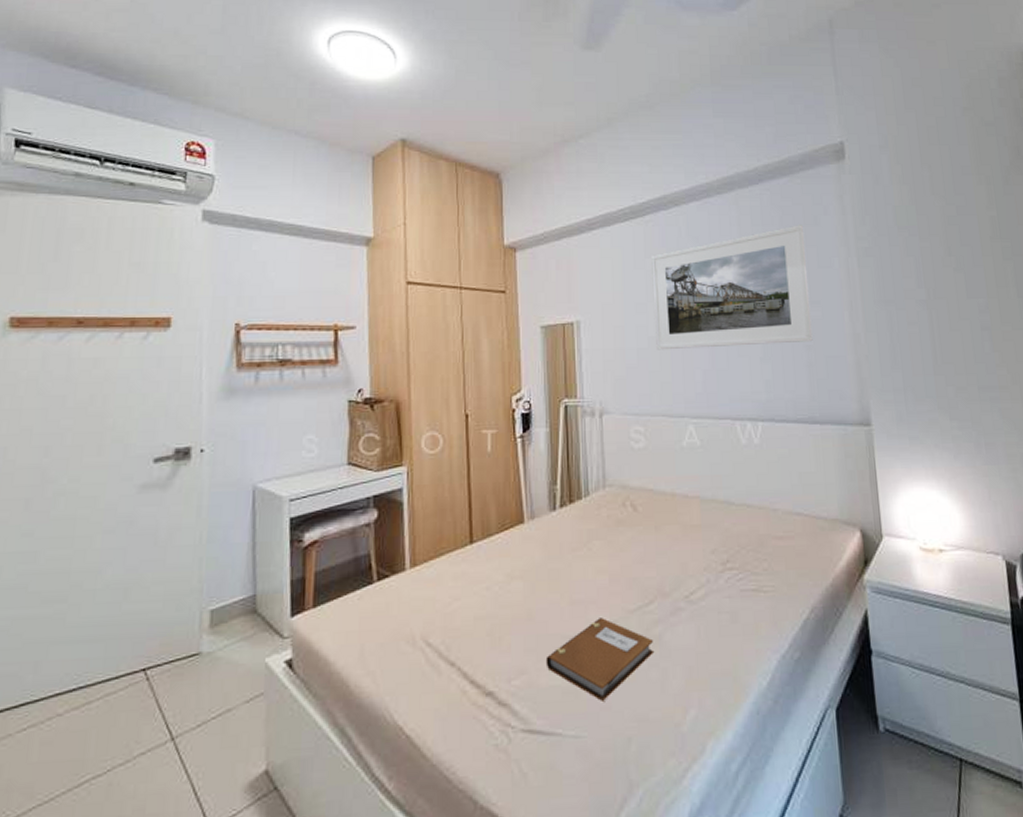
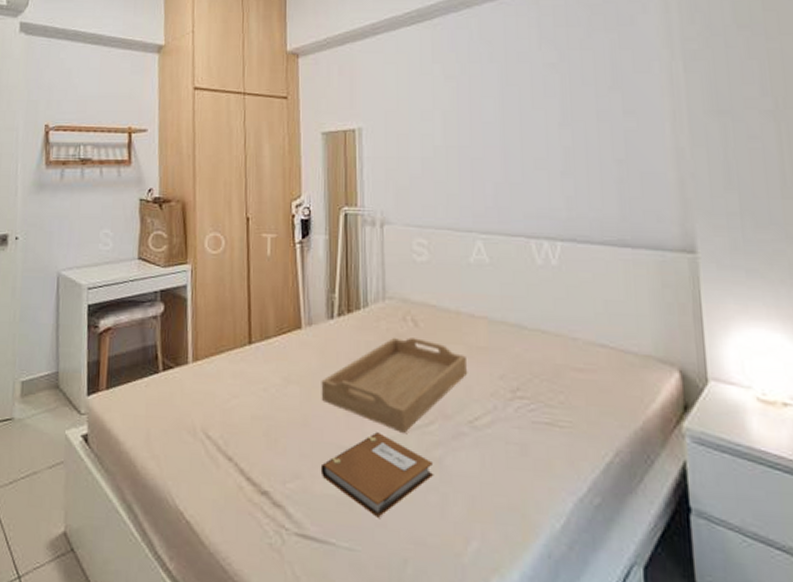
serving tray: none [545,522,682,617] -> present [321,337,467,434]
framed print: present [651,225,813,350] -> none [439,25,625,160]

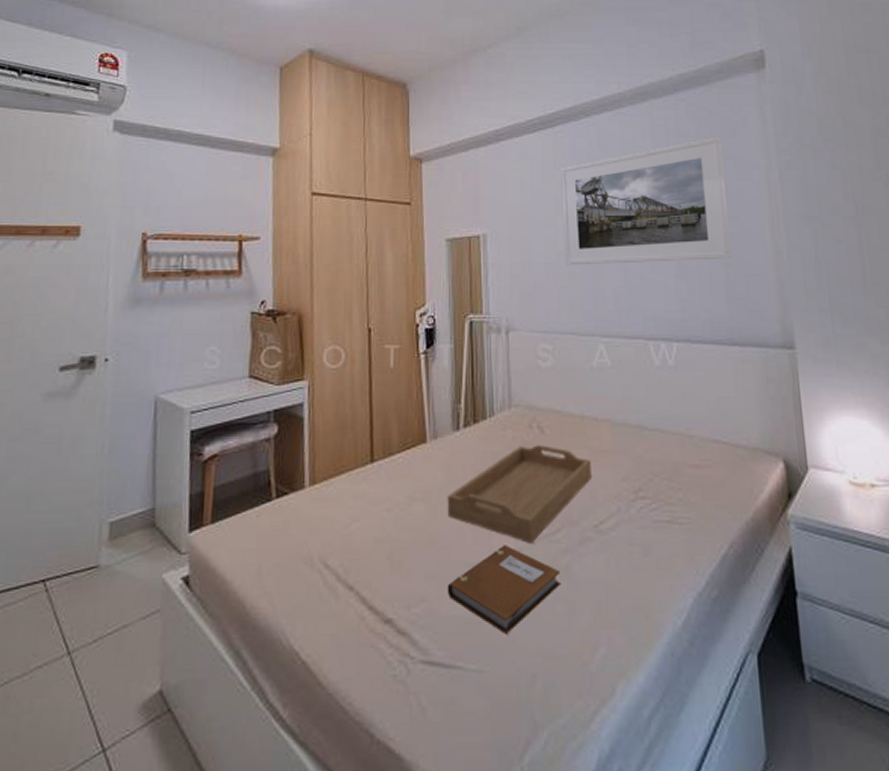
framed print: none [439,25,625,160] -> present [561,136,732,265]

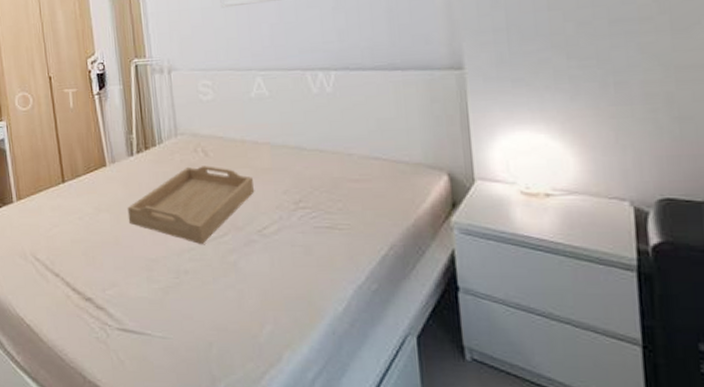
notebook: present [447,545,560,634] -> none [133,245,229,312]

